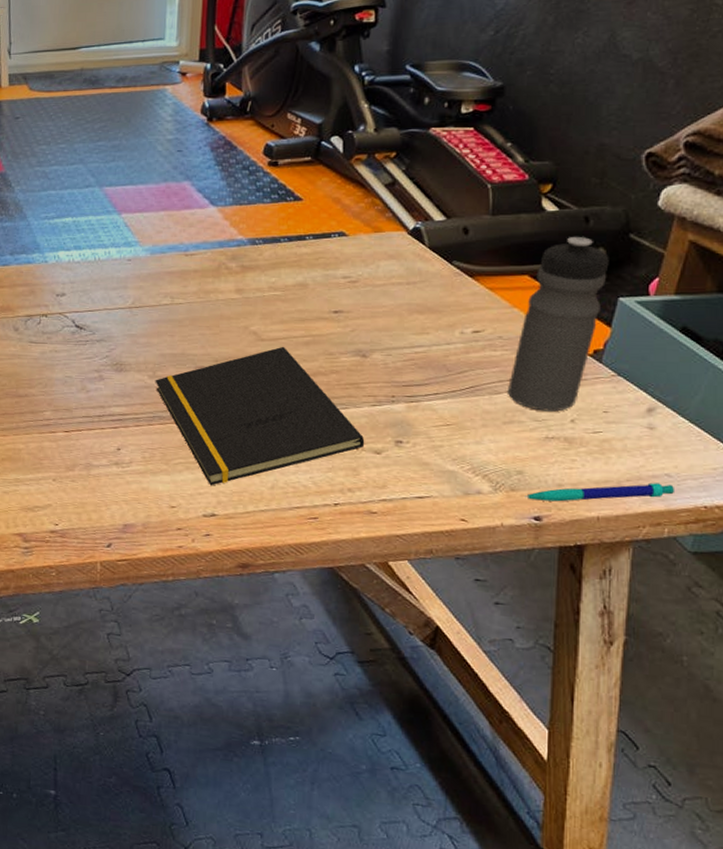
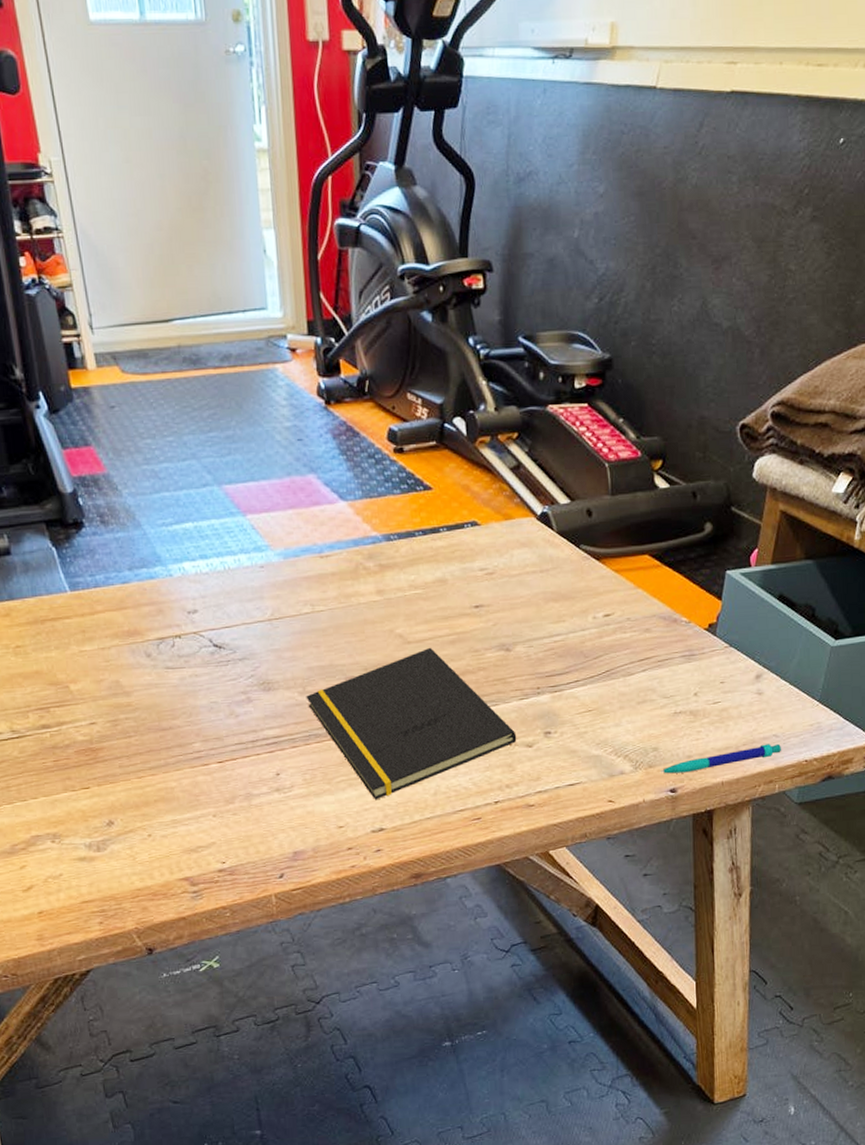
water bottle: present [508,237,609,412] -> none [639,513,716,688]

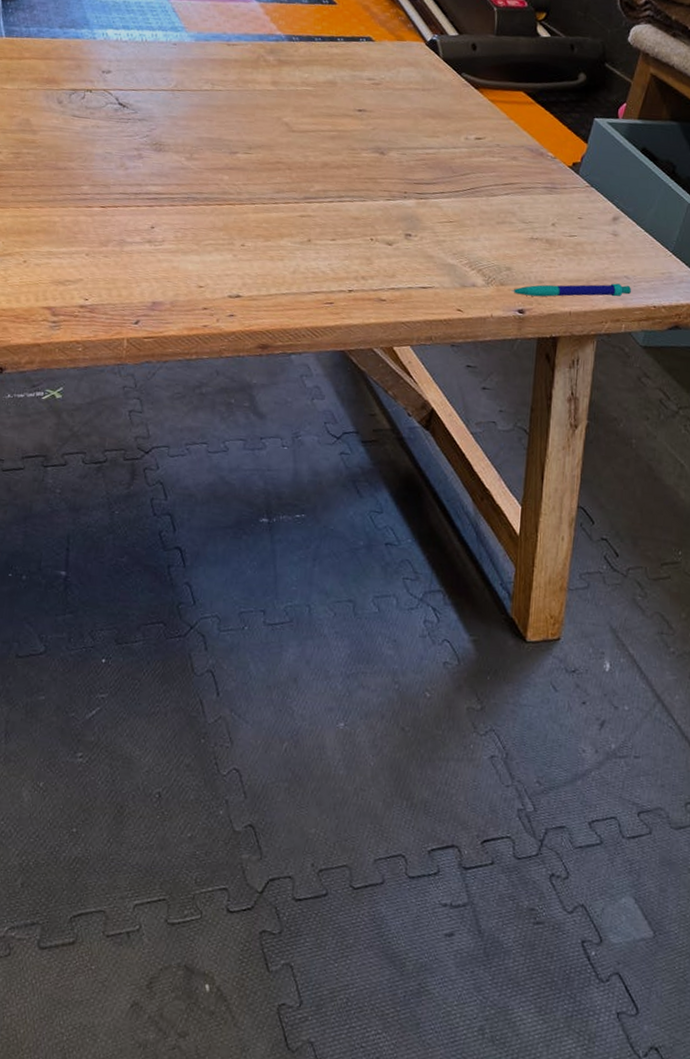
notepad: present [306,647,517,800] -> none [191,138,379,268]

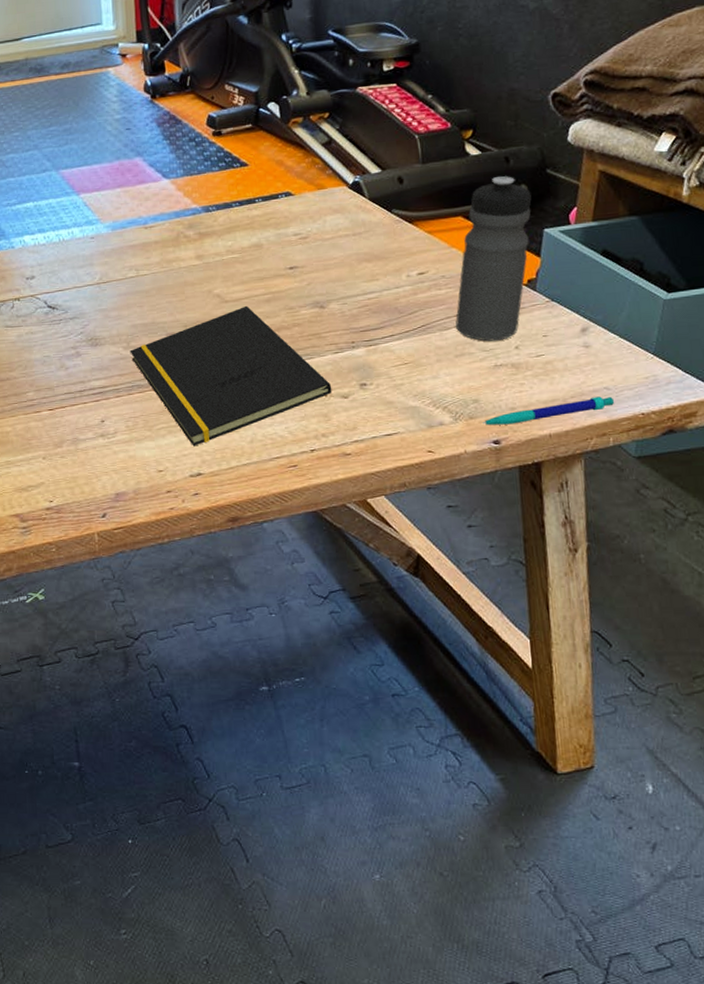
notepad: none [191,138,379,268] -> present [130,305,332,447]
water bottle: none [502,61,588,216] -> present [455,176,532,342]

